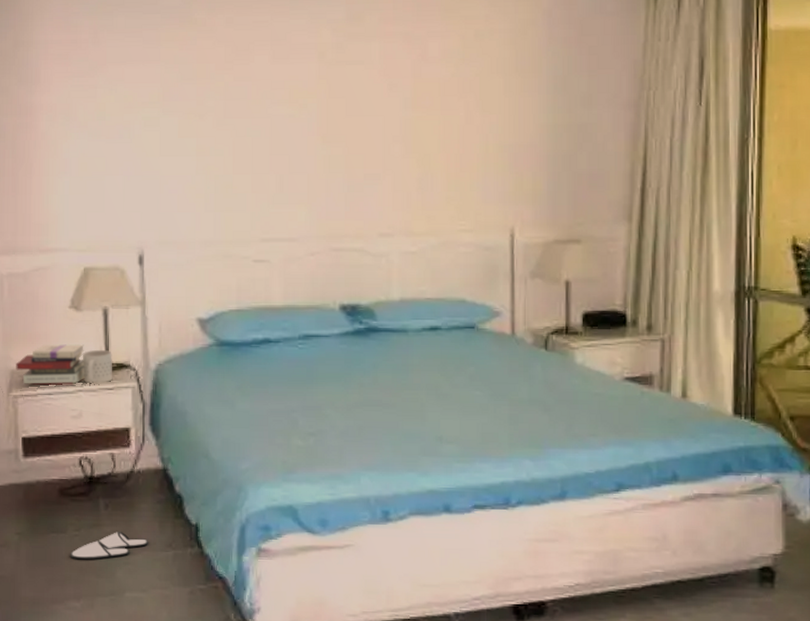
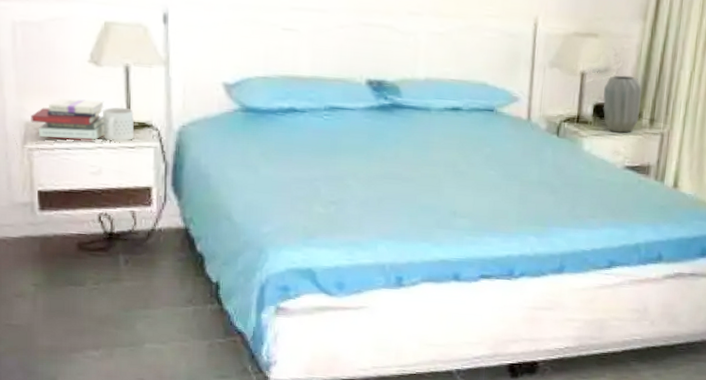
slippers: present [69,531,148,560] -> none [88,286,168,313]
vase: none [591,280,635,342] -> present [603,75,642,133]

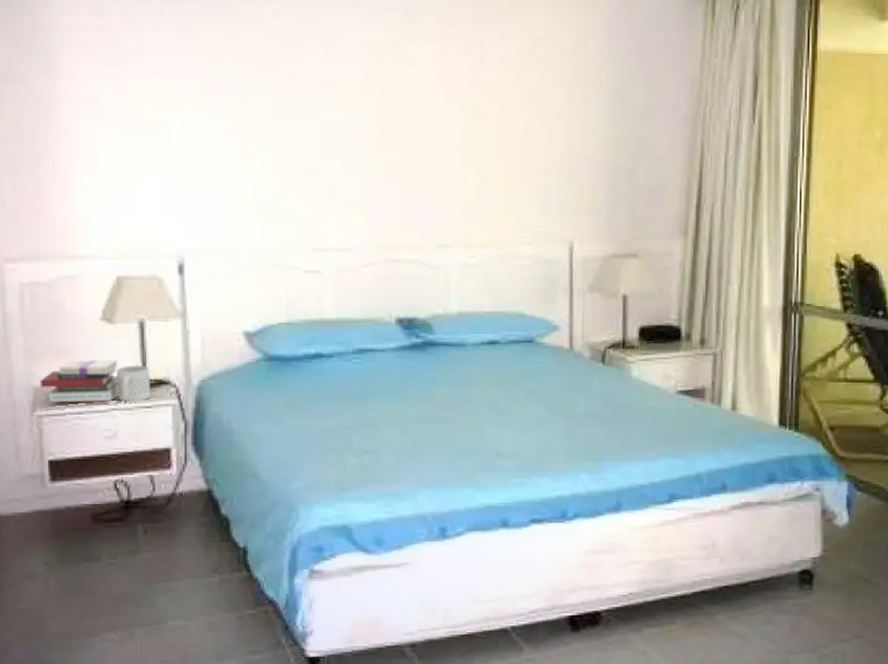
vase: present [603,75,642,133] -> none [648,295,690,355]

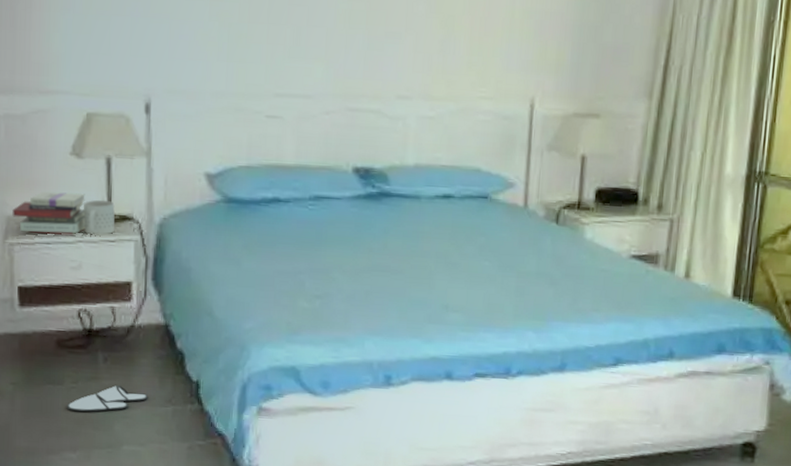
slippers: none [105,557,192,589] -> present [66,385,147,413]

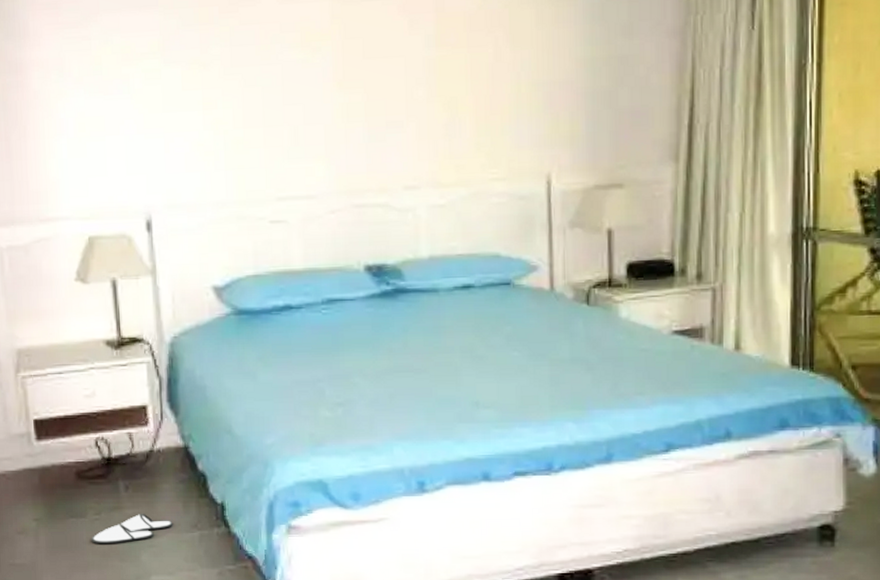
books: present [12,191,86,235] -> none [22,319,96,364]
mug: present [83,199,115,236] -> none [93,323,126,361]

